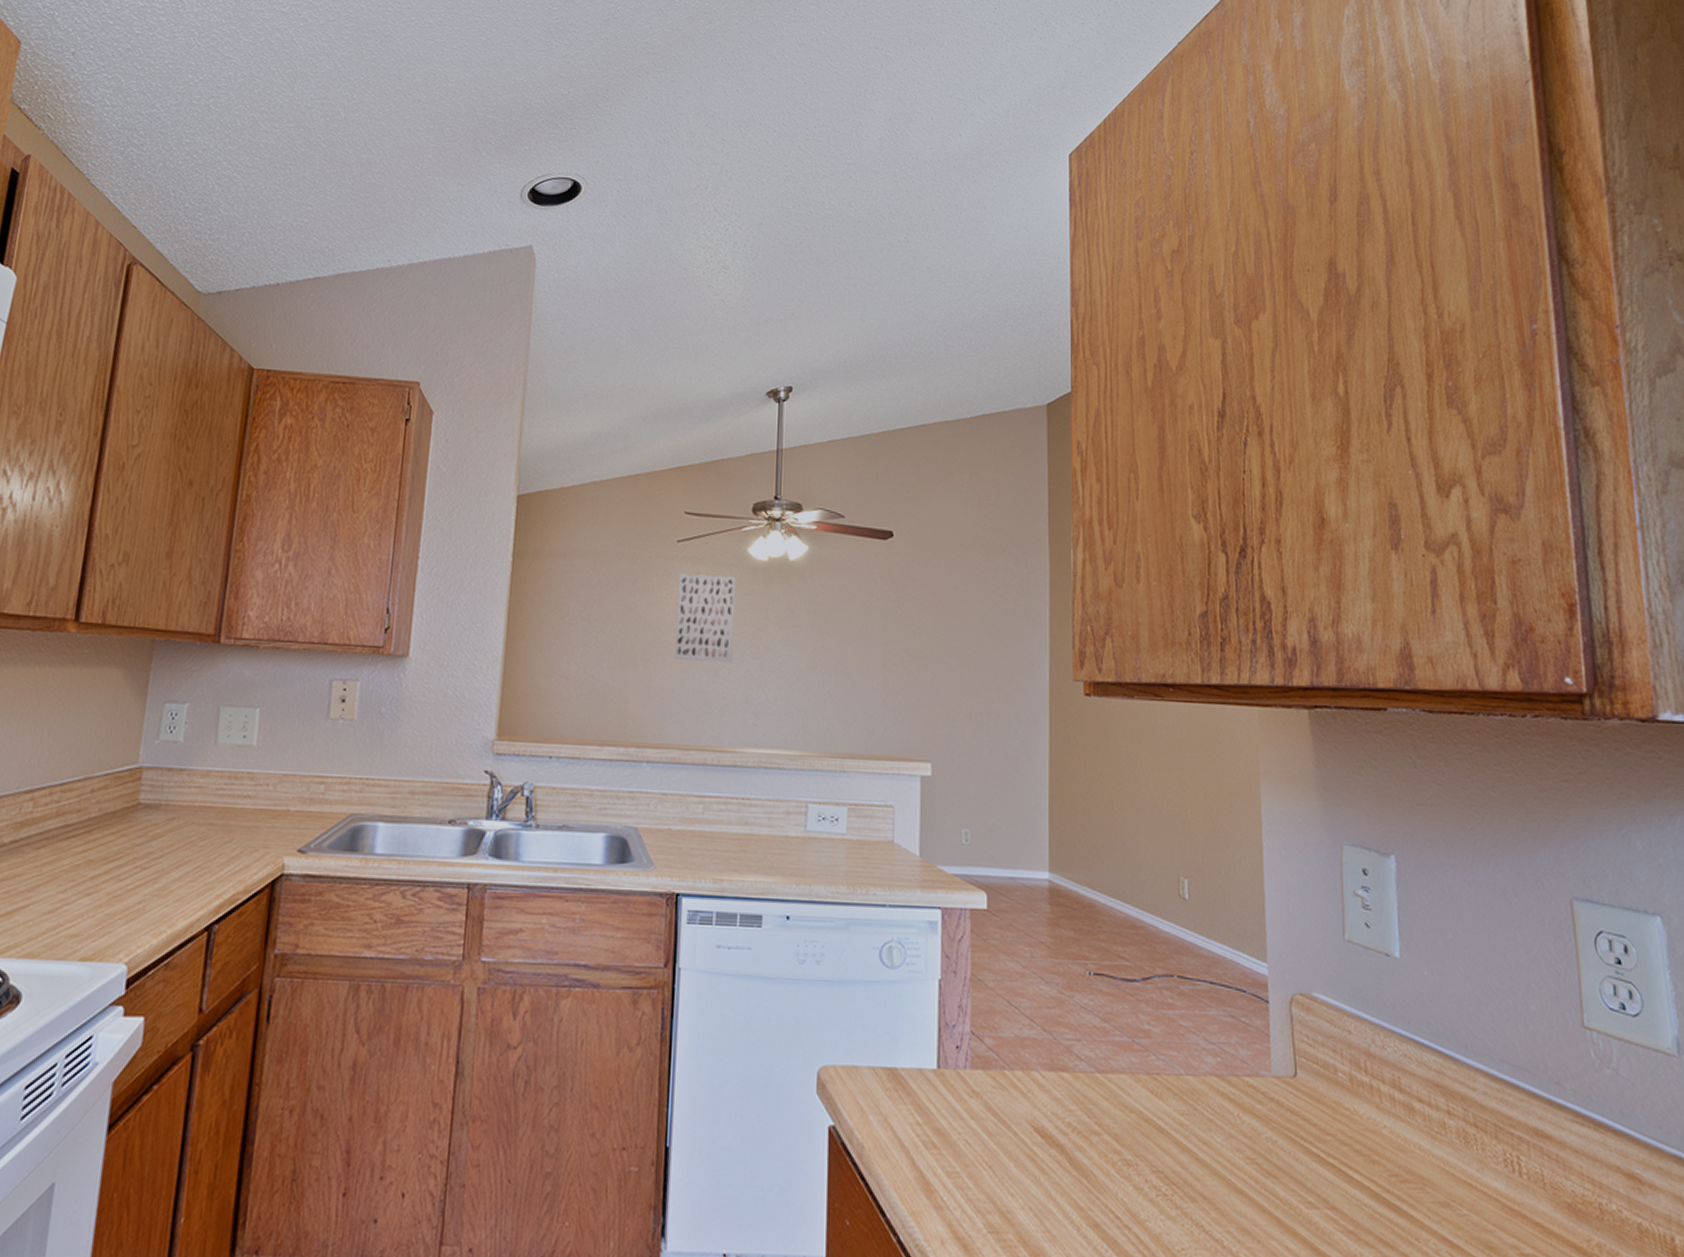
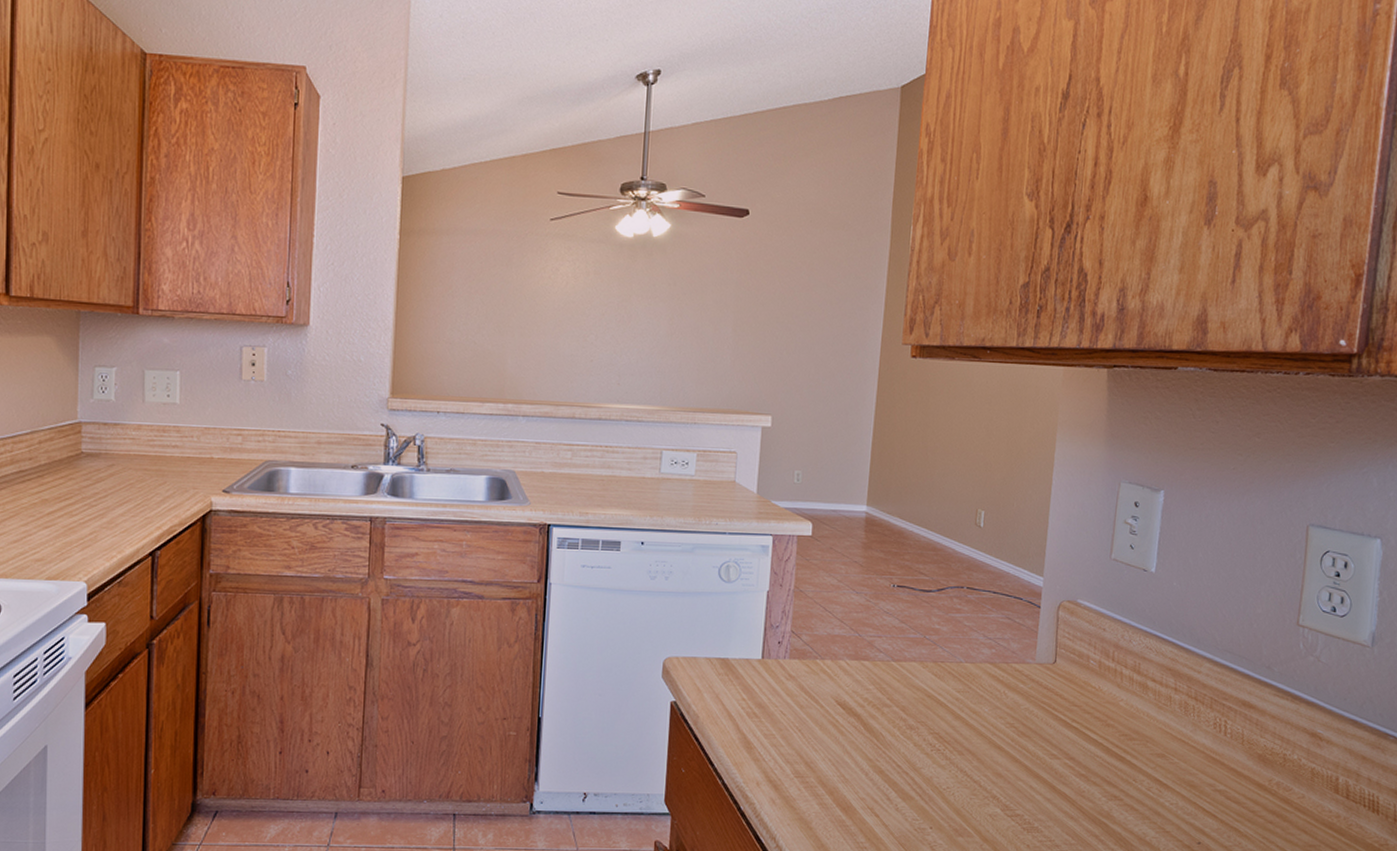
wall art: present [675,573,736,663] -> none [548,249,604,330]

